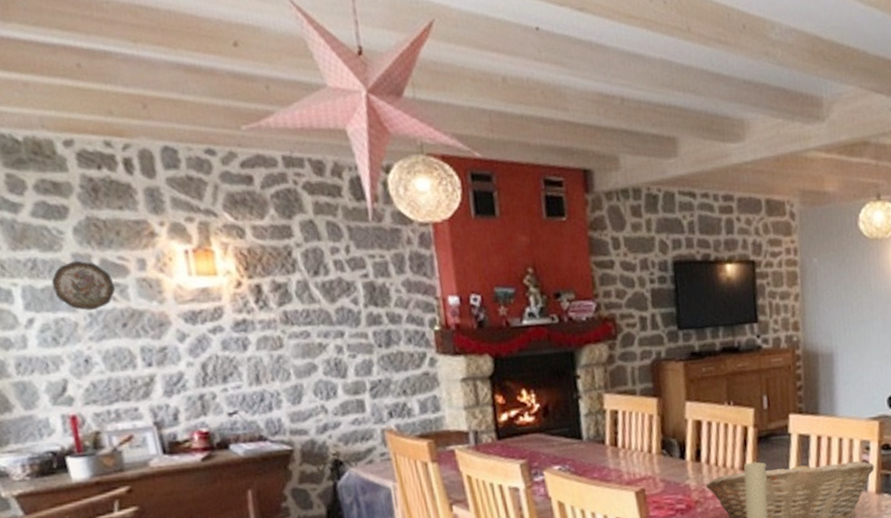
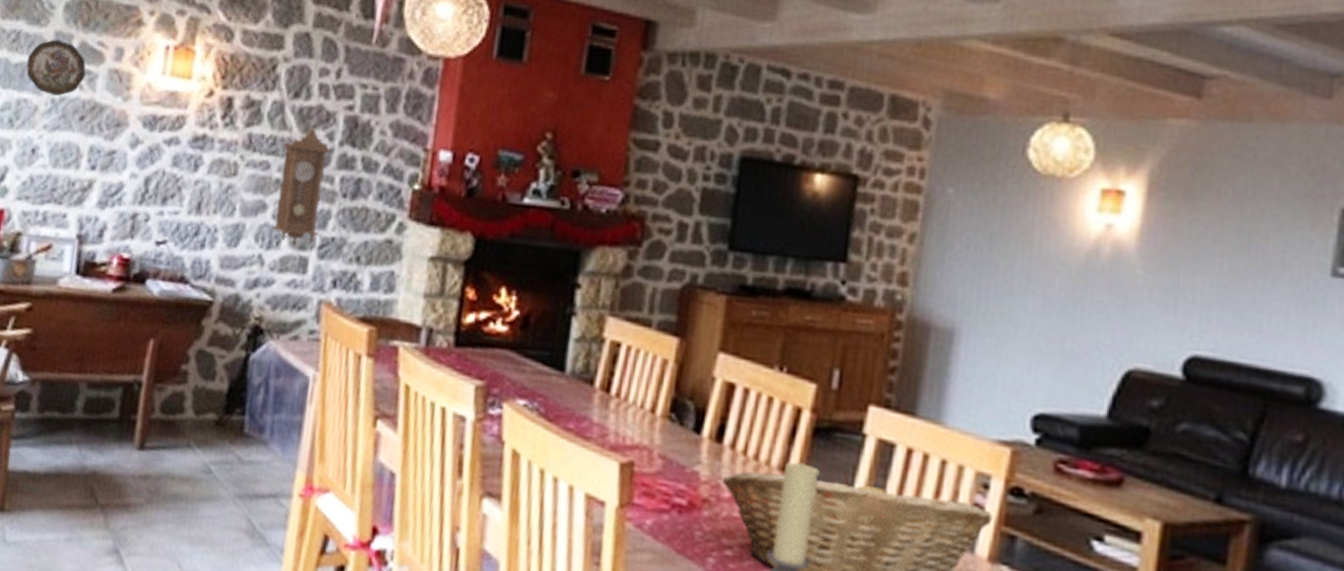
pendulum clock: none [315,297,367,393] -> present [272,128,332,247]

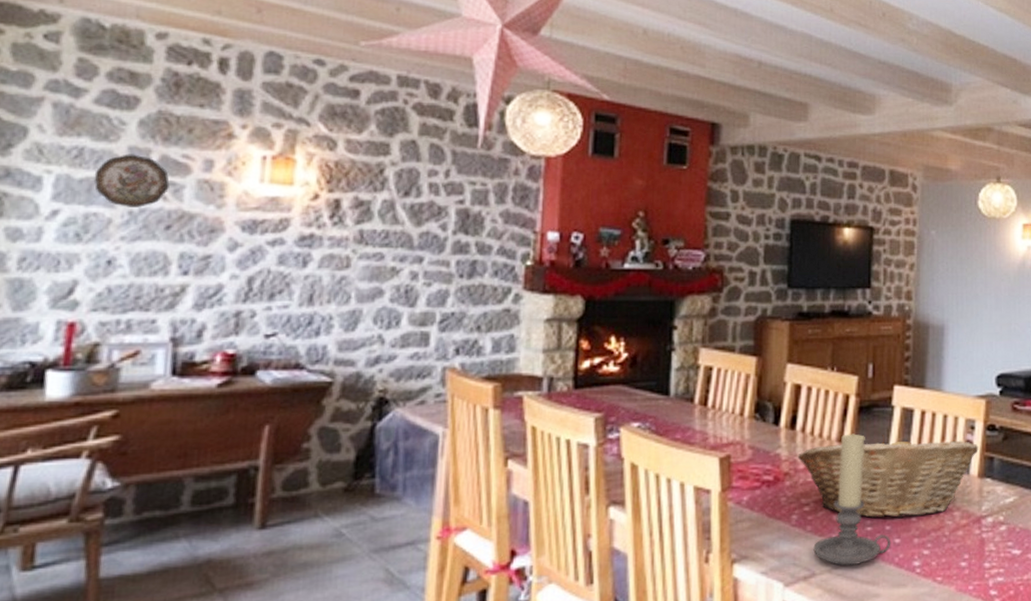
pendulum clock: present [272,128,332,247] -> none [391,221,445,324]

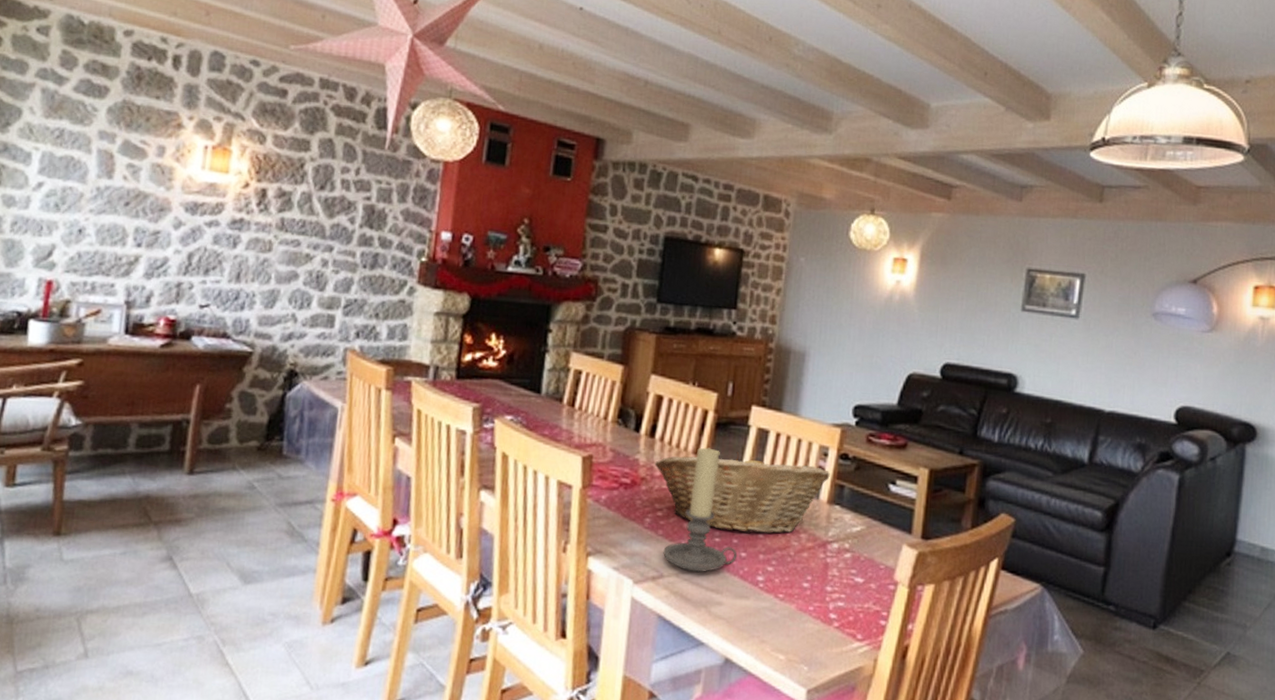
decorative plate: present [94,154,170,208] -> none [71,137,130,185]

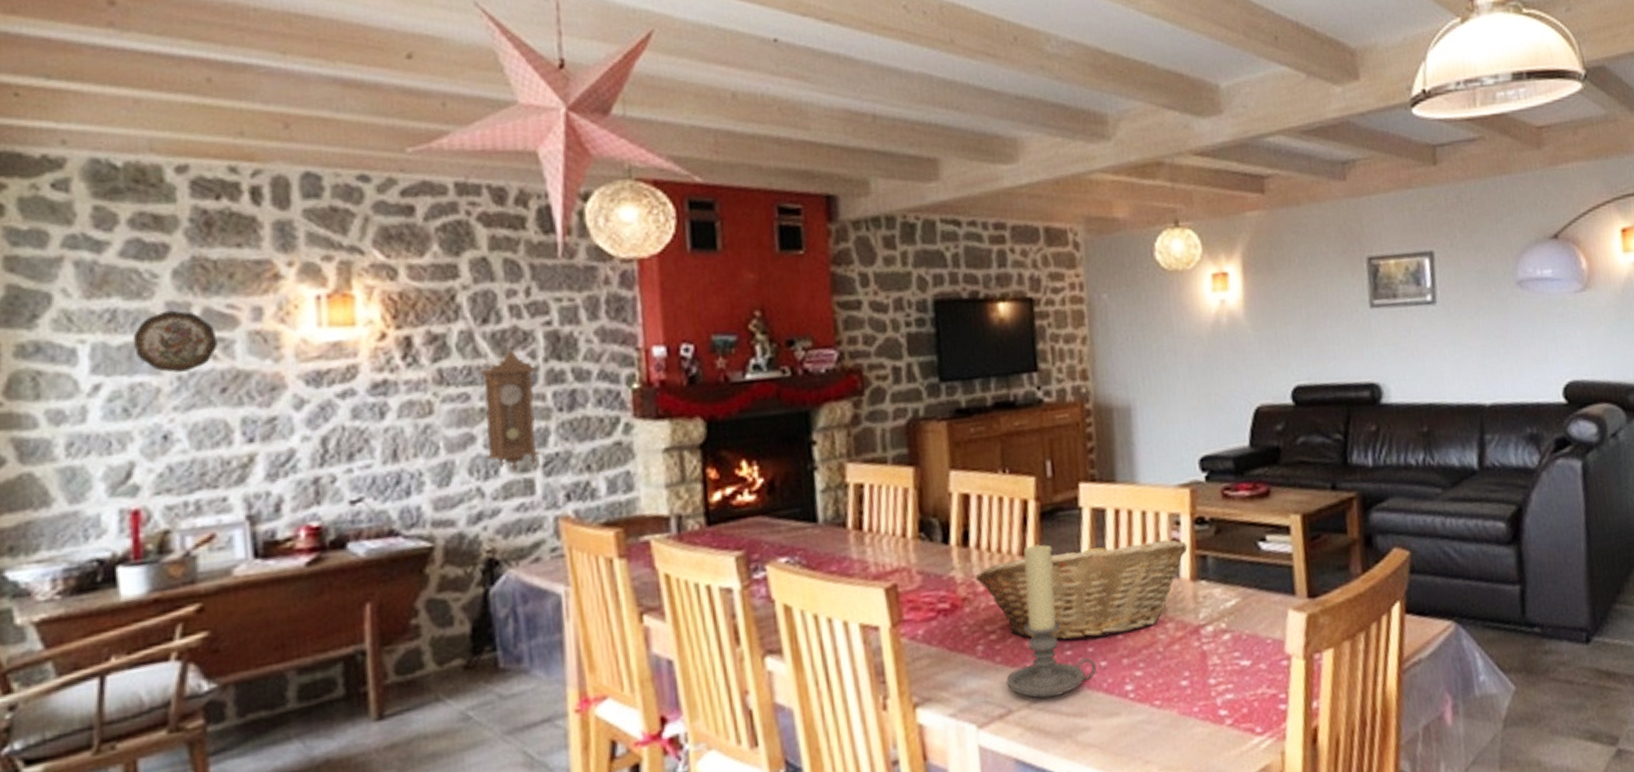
decorative plate: none [71,137,130,185] -> present [132,310,218,373]
pendulum clock: none [304,214,353,307] -> present [480,350,540,471]

